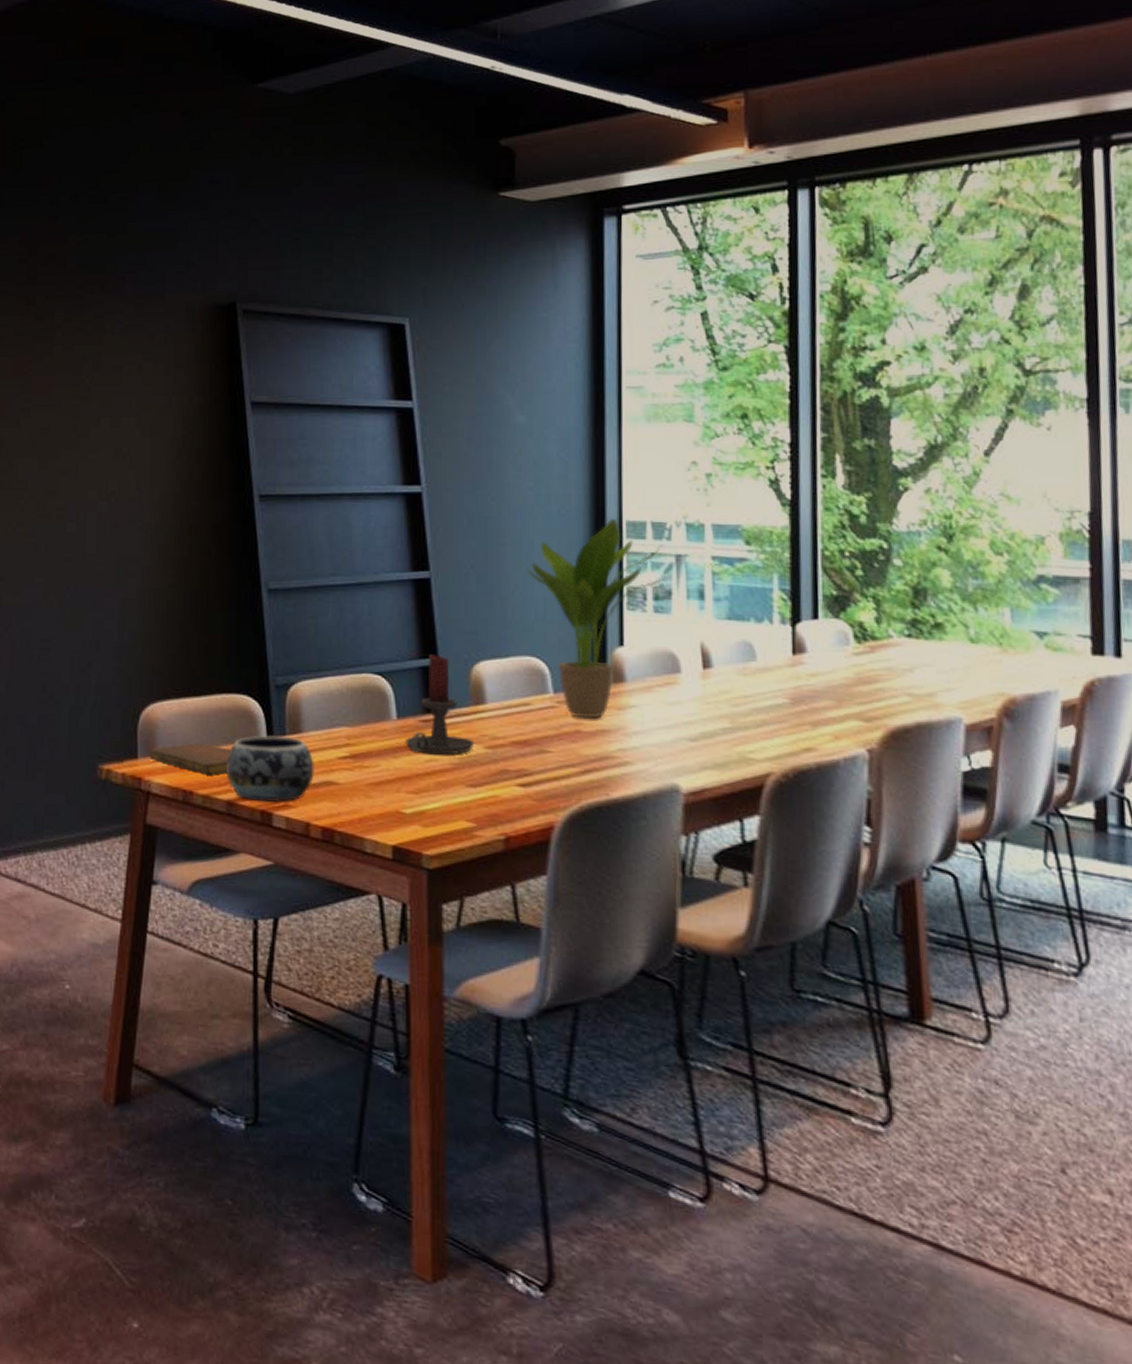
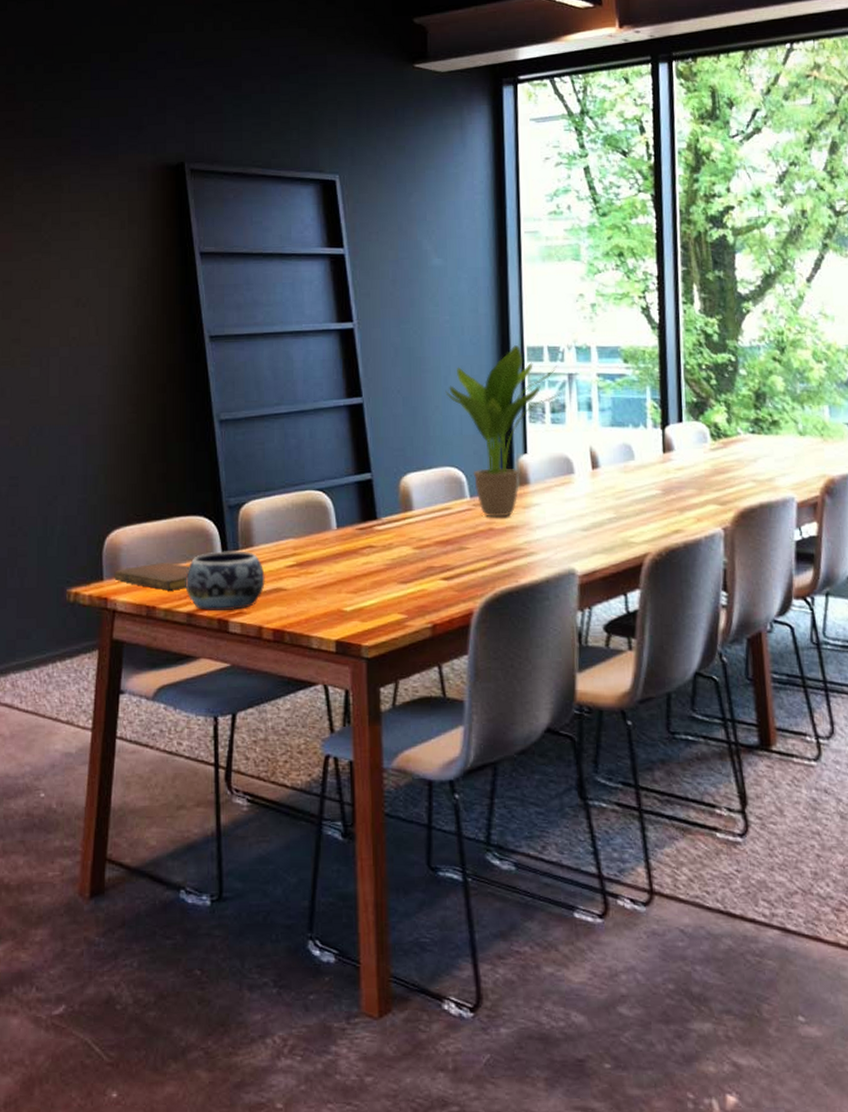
candle holder: present [405,654,475,755] -> none [345,470,405,558]

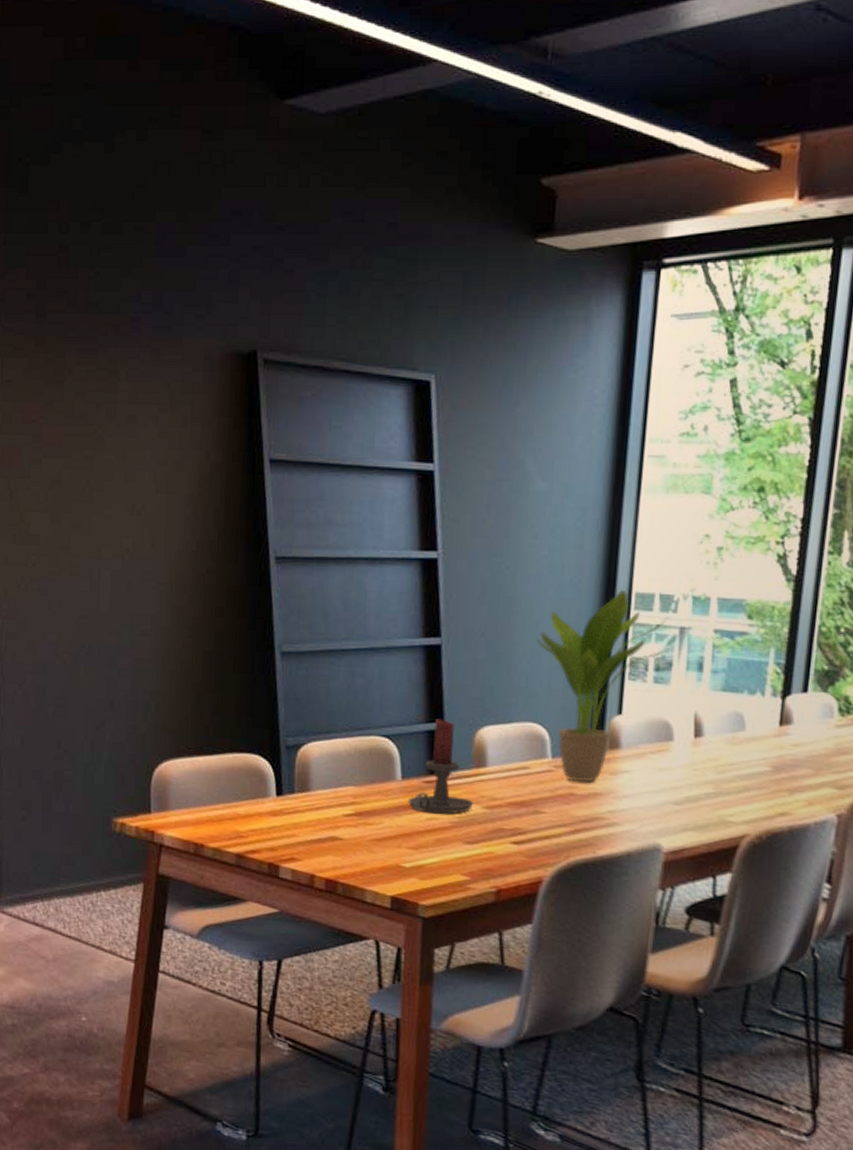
notebook: present [114,563,189,591] -> none [162,799,240,830]
decorative bowl: present [185,551,265,612] -> none [235,793,321,856]
candle holder: none [345,470,405,558] -> present [408,719,474,814]

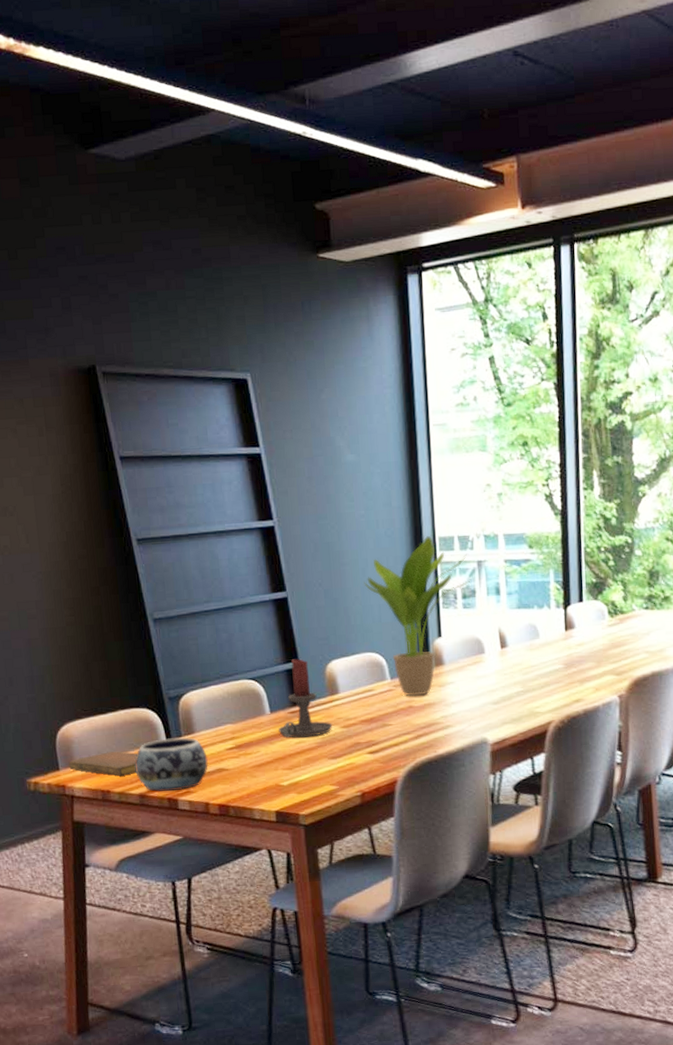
notebook: none [162,799,240,830] -> present [68,751,137,776]
decorative bowl: none [235,793,321,856] -> present [134,737,208,792]

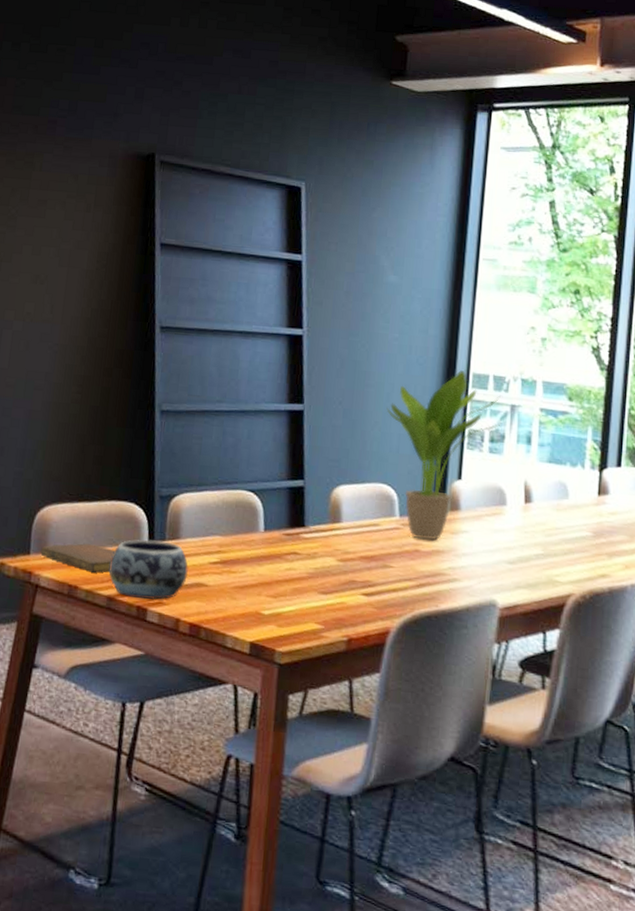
candle holder: present [278,659,333,738] -> none [269,477,329,566]

